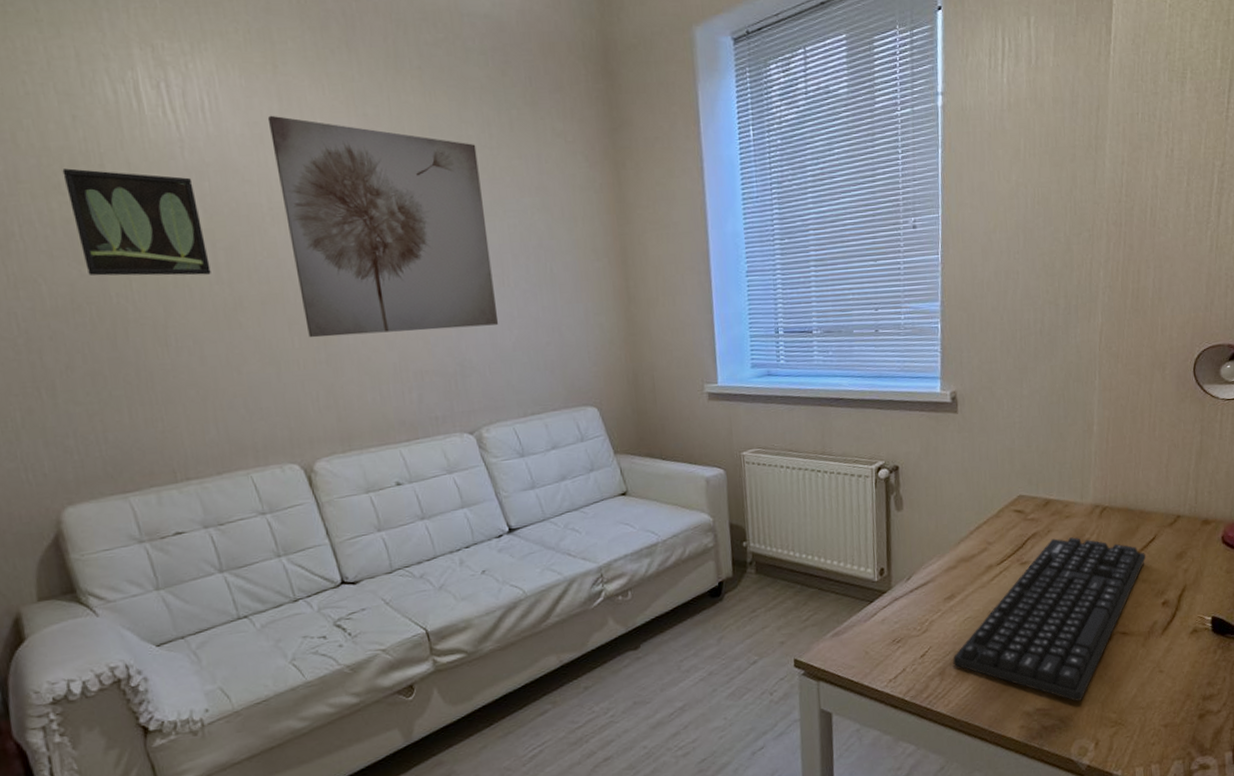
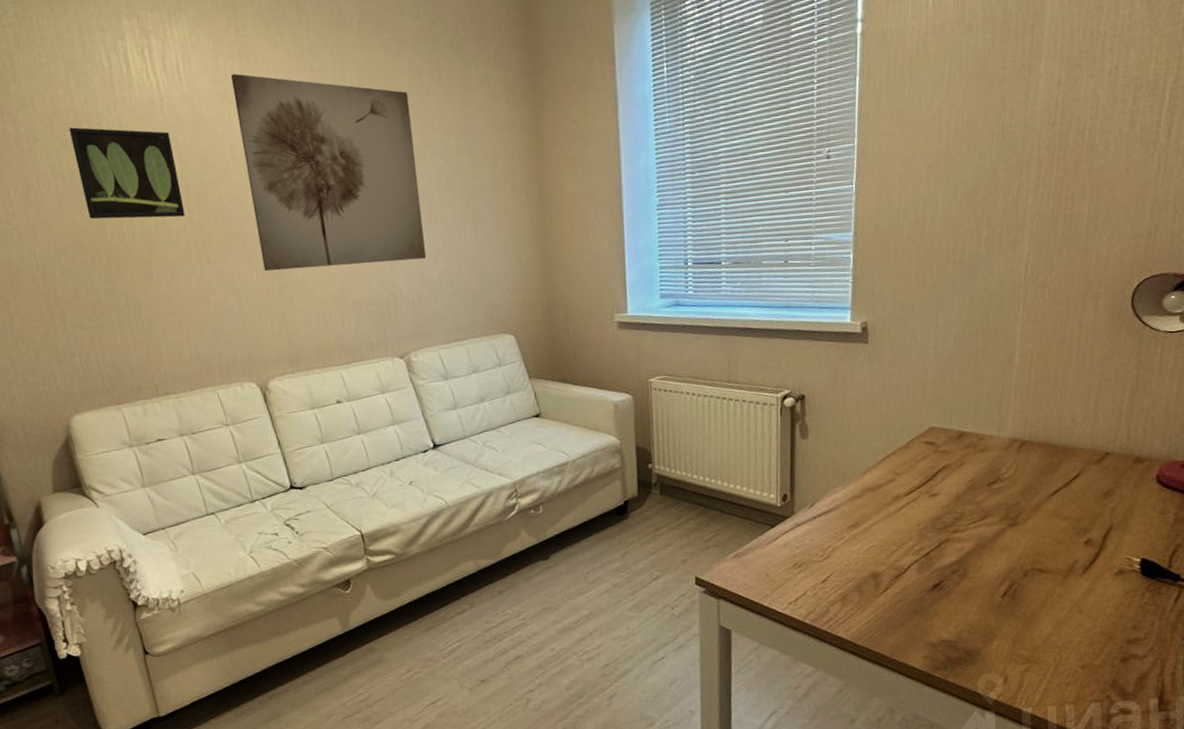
keyboard: present [953,537,1146,702] -> none [855,471,1068,636]

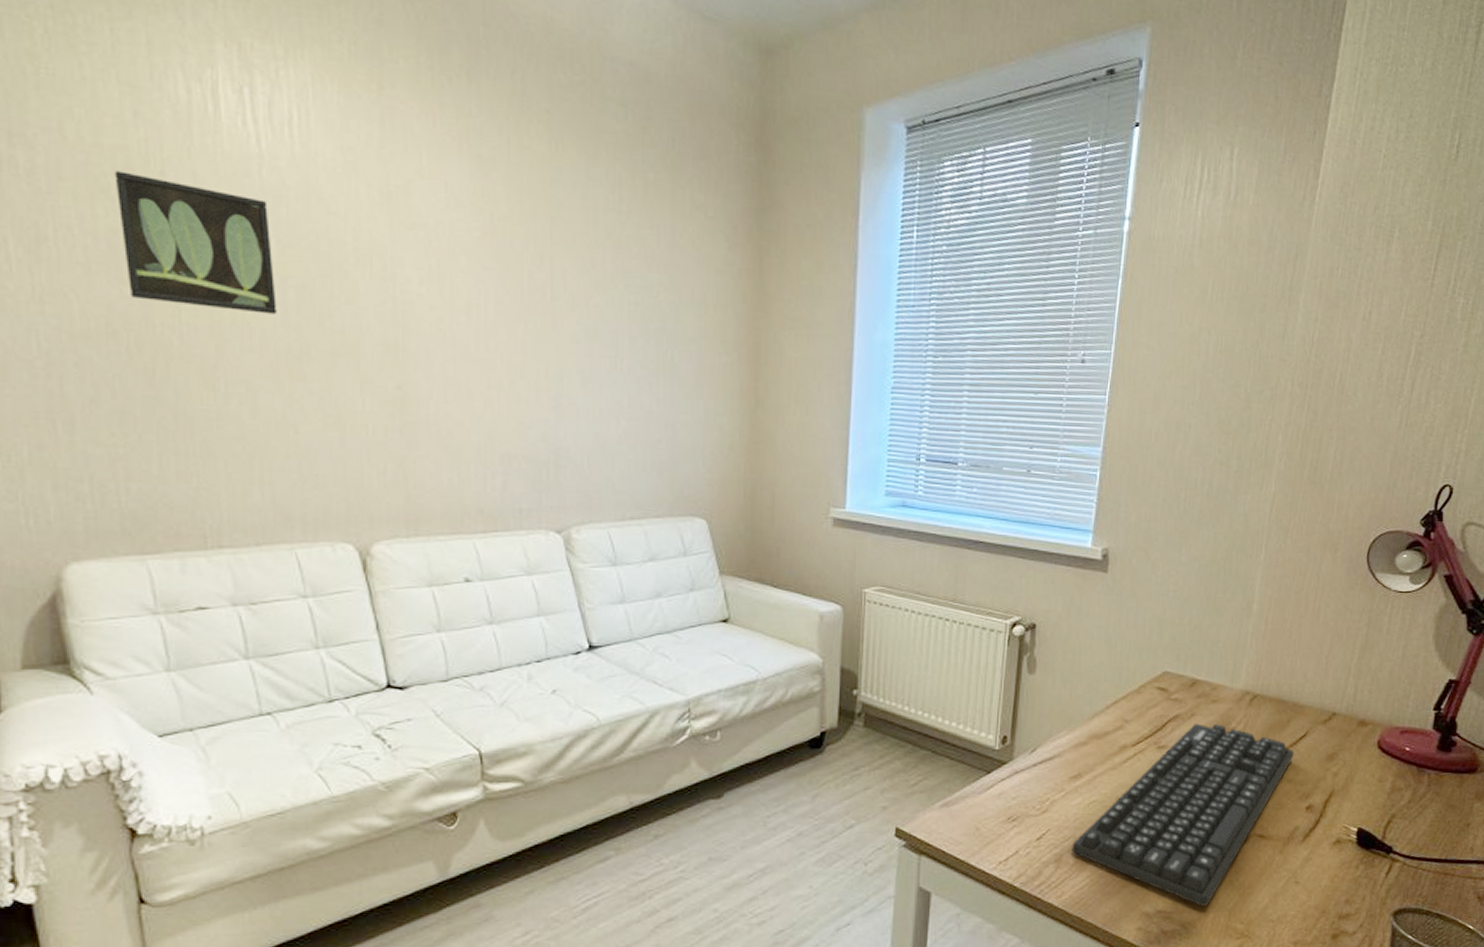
wall art: present [230,73,427,272] -> none [365,141,605,413]
keyboard: none [855,471,1068,636] -> present [1072,723,1294,906]

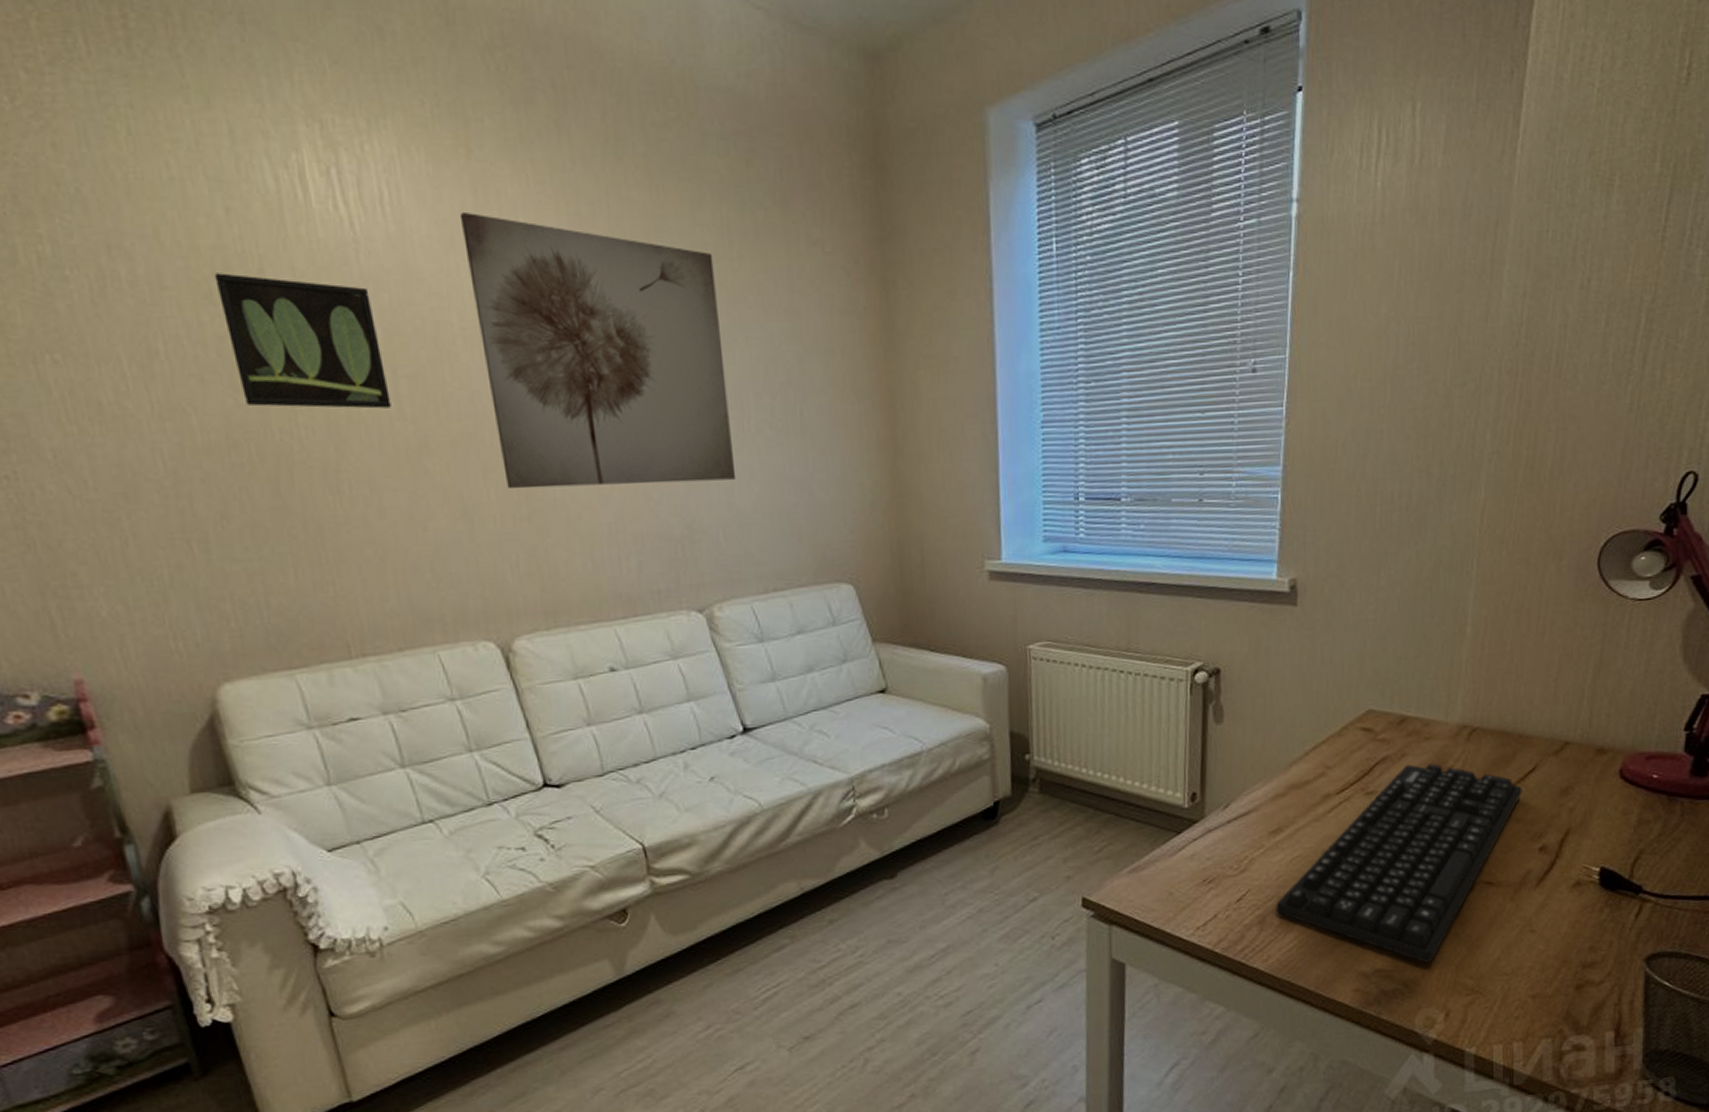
wall art: none [365,141,605,413] -> present [459,211,736,490]

